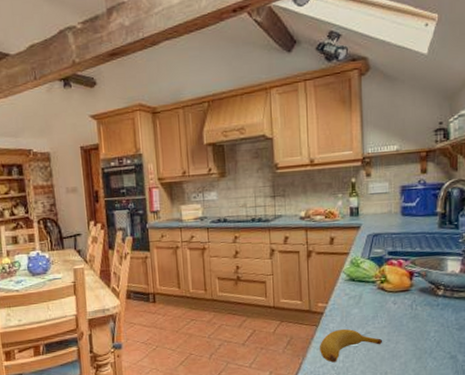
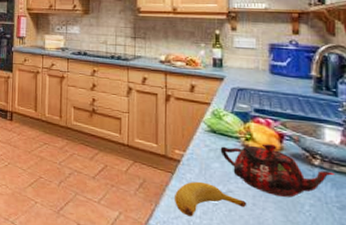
teapot: none [359,283,455,329] -> present [220,144,335,198]

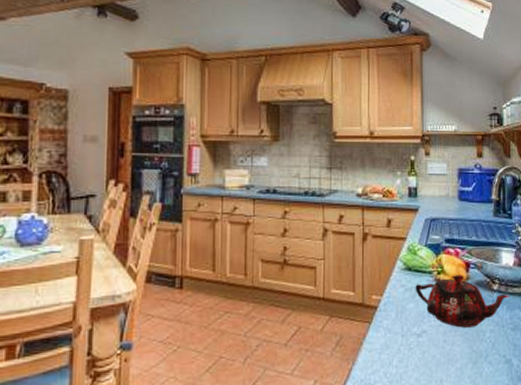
banana: present [175,181,247,217] -> none [372,326,439,368]

